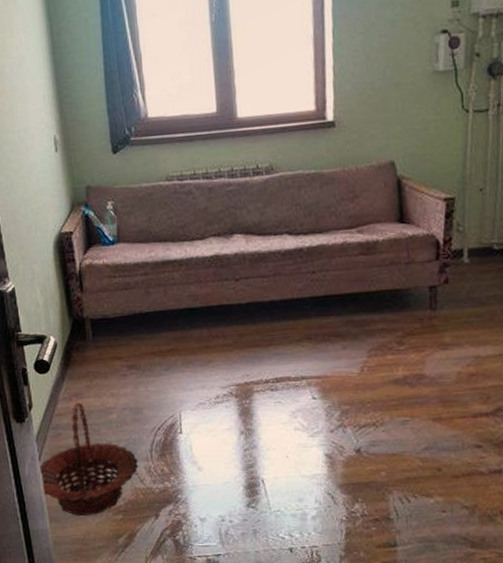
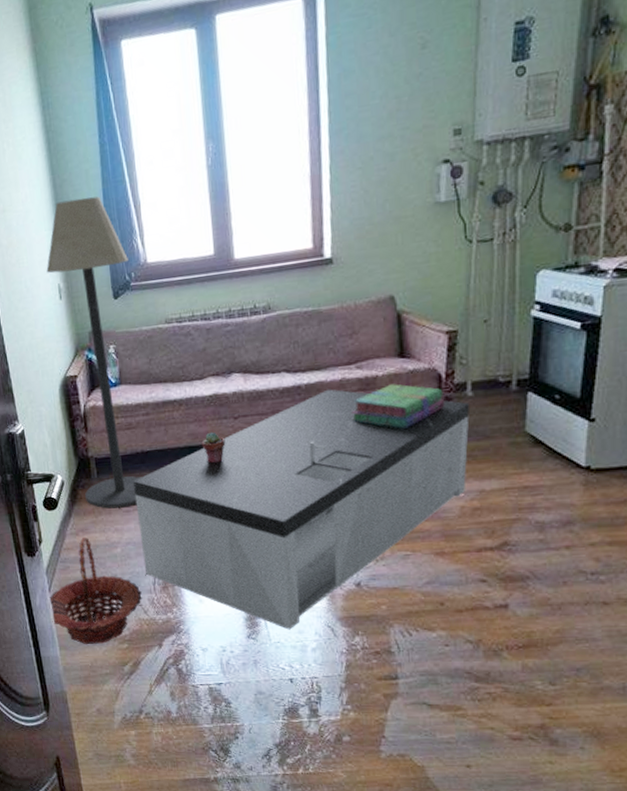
floor lamp: none [41,46,140,372] -> present [46,196,142,509]
coffee table: none [131,252,467,498] -> present [133,389,470,630]
potted succulent: none [202,293,227,326] -> present [201,432,226,464]
stack of books: none [353,249,443,294] -> present [352,384,445,429]

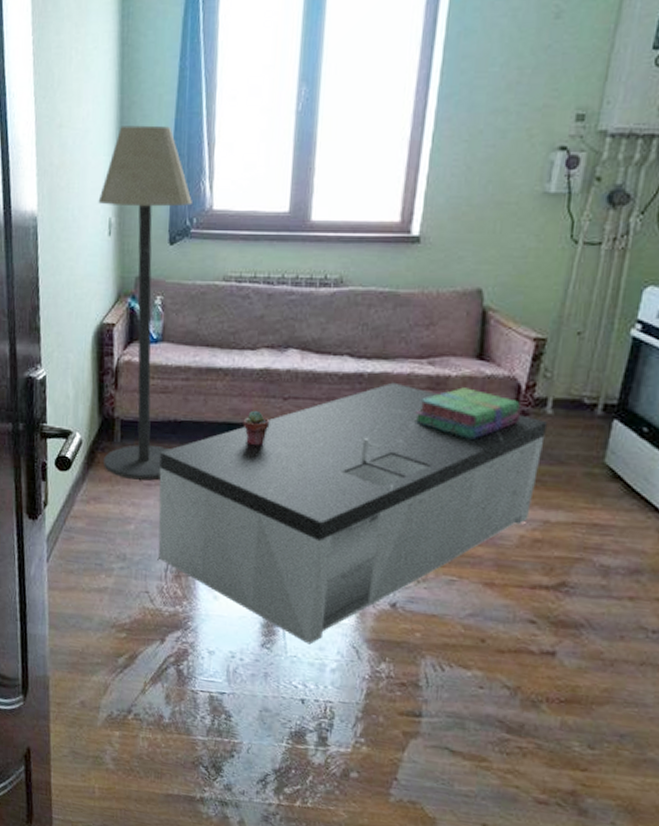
basket: present [49,536,142,645] -> none [45,506,151,629]

